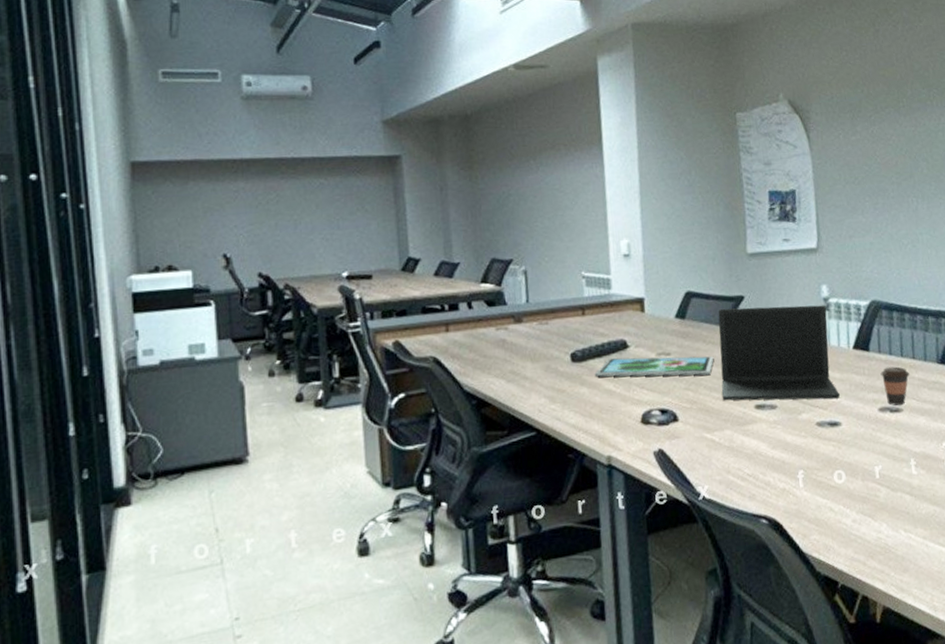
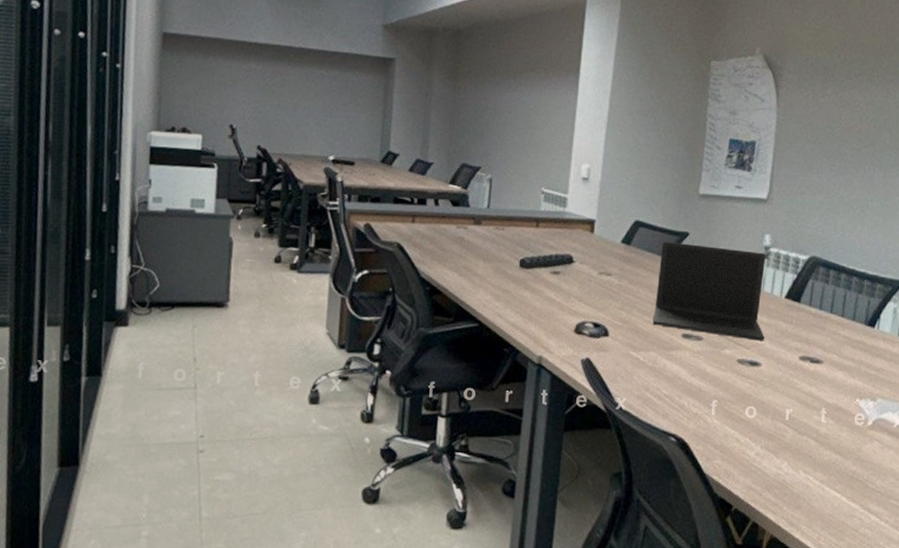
picture frame: present [594,356,714,377] -> none [538,269,651,299]
coffee cup: present [880,366,911,406] -> none [807,320,837,357]

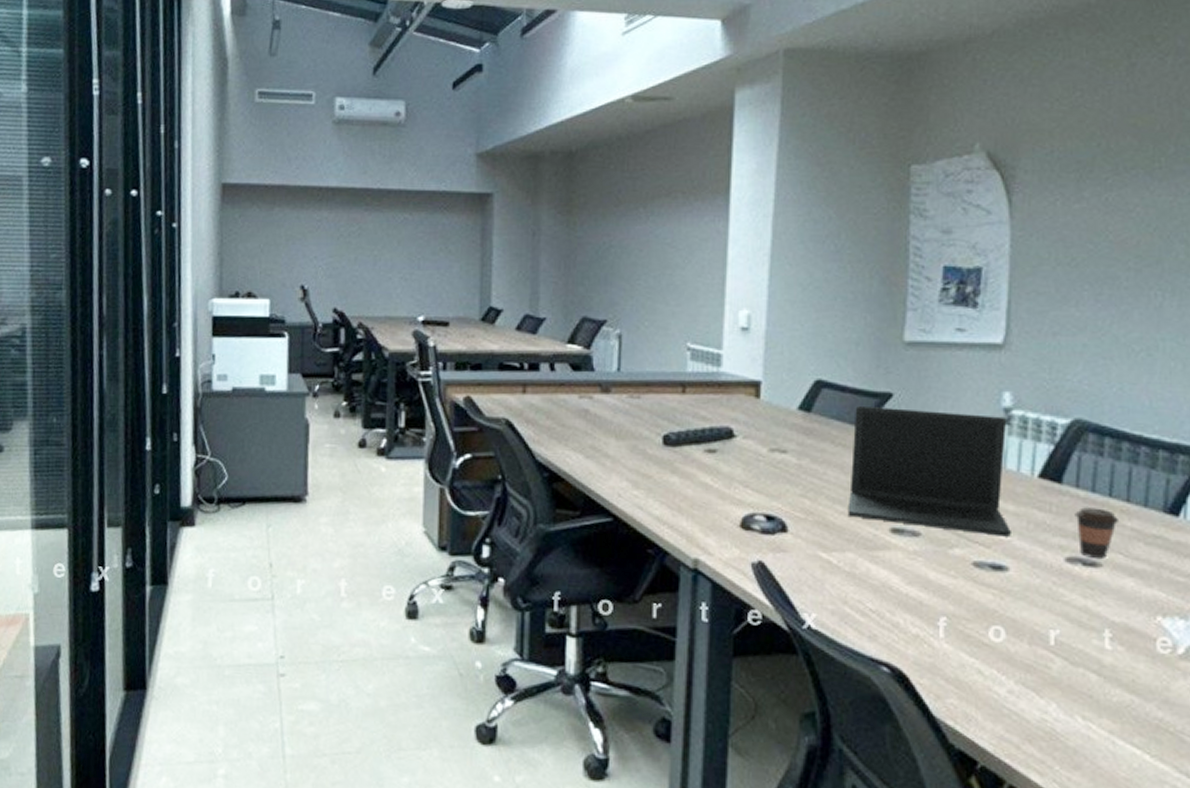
coffee cup: none [807,320,837,357] -> present [1075,507,1120,558]

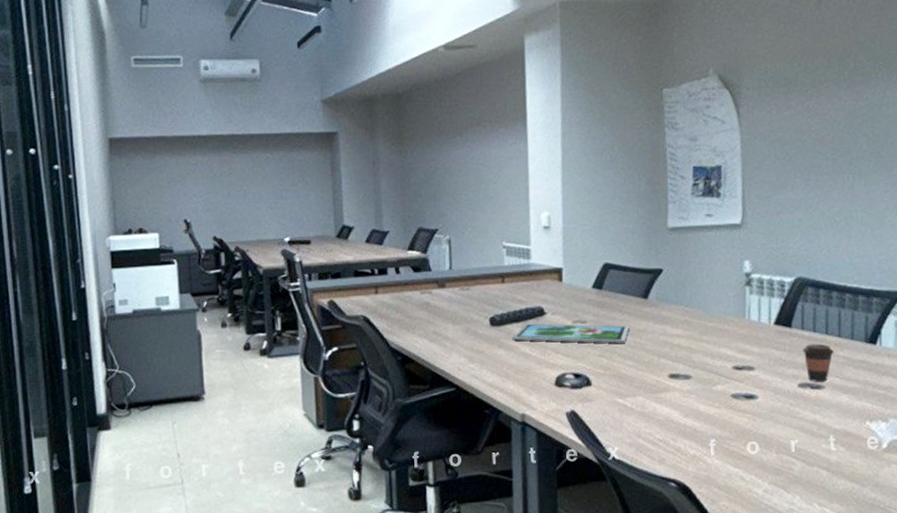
picture frame: none [689,446,843,483] -> present [511,323,630,344]
laptop: present [847,405,1011,537] -> none [635,280,758,373]

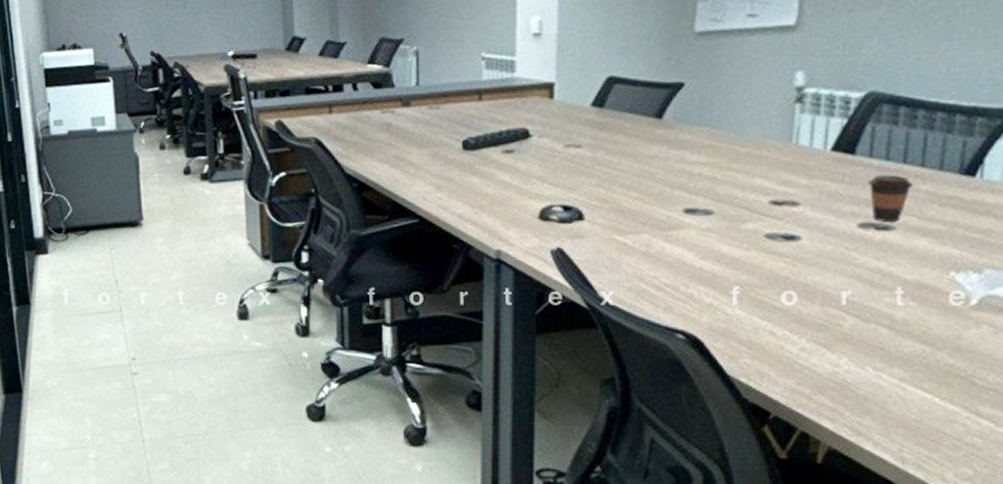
picture frame: present [511,323,630,344] -> none [488,147,636,172]

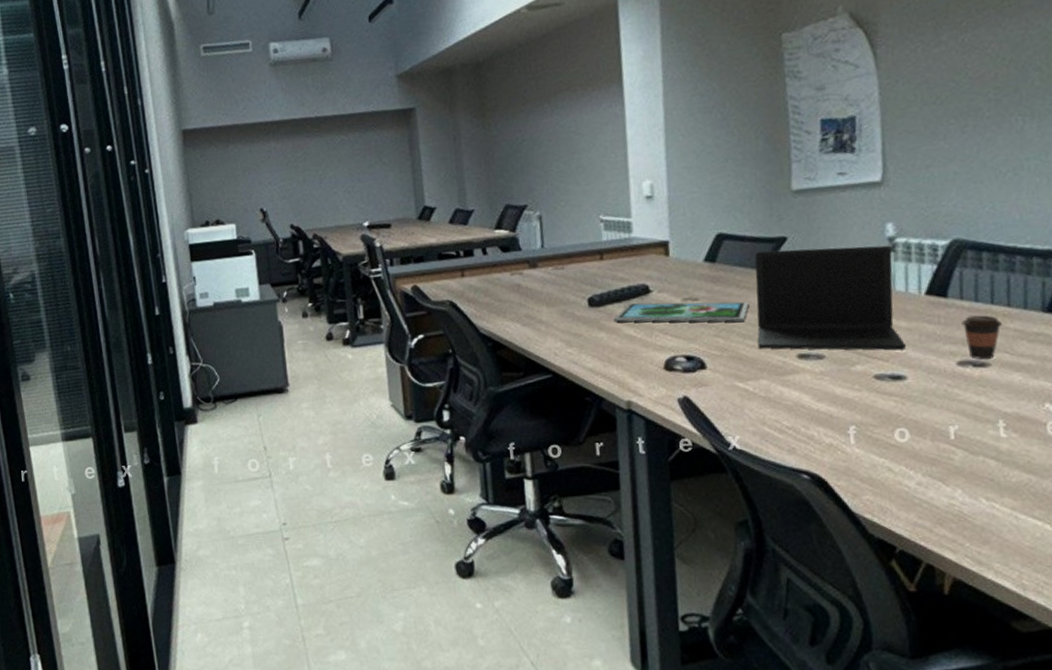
picture frame: none [488,147,636,172] -> present [613,301,749,322]
laptop: none [641,95,803,209] -> present [754,245,906,351]

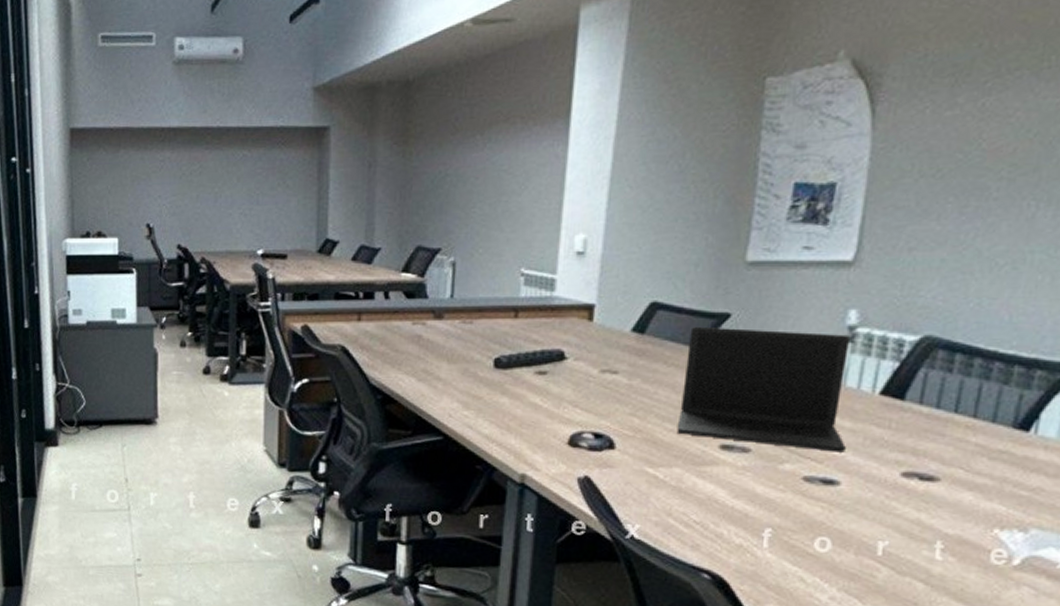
picture frame: present [613,301,749,322] -> none [519,368,675,402]
coffee cup: present [961,315,1003,359] -> none [915,423,964,473]

